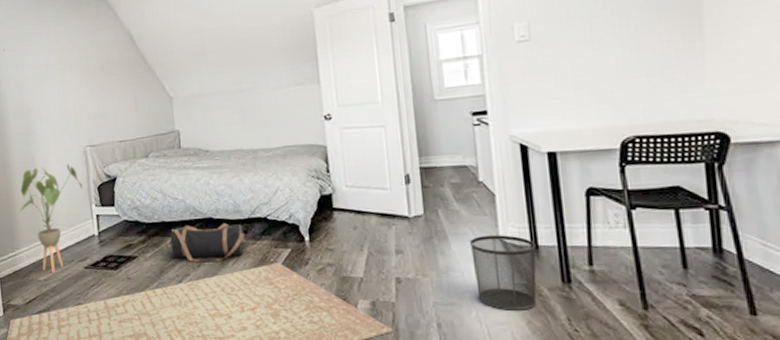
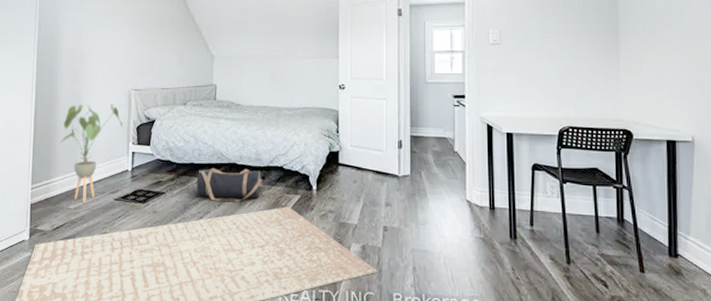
waste bin: present [469,235,537,311] -> none [443,196,493,260]

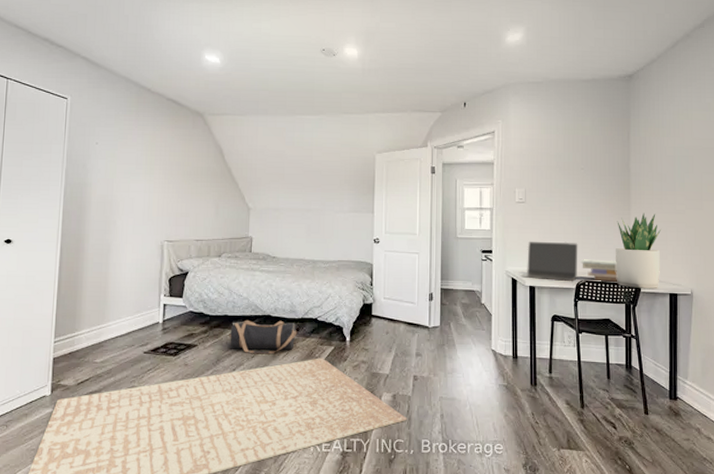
house plant: present [59,103,123,202] -> none [86,254,154,356]
laptop: none [496,85,561,127] -> present [520,241,578,281]
books: none [563,104,607,128] -> present [581,259,618,282]
planter: none [603,52,655,135] -> present [616,212,661,288]

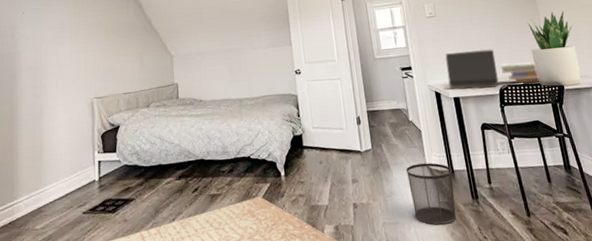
duffel bag: present [229,320,297,354] -> none [165,163,232,201]
waste bin: none [470,346,516,406] -> present [405,162,457,225]

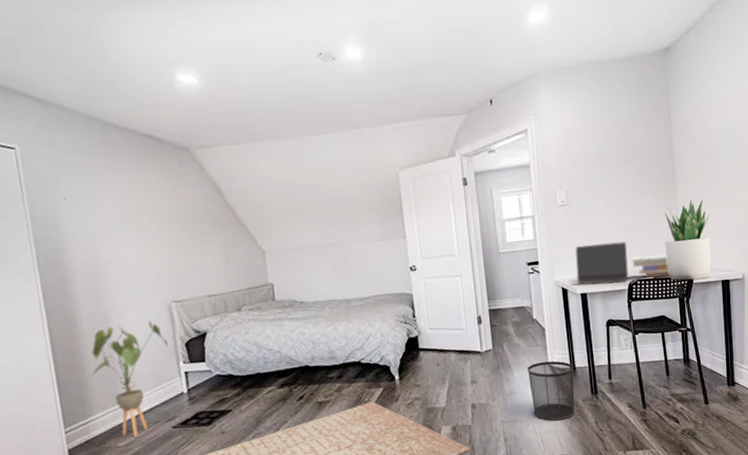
house plant: none [22,114,87,220] -> present [90,321,168,437]

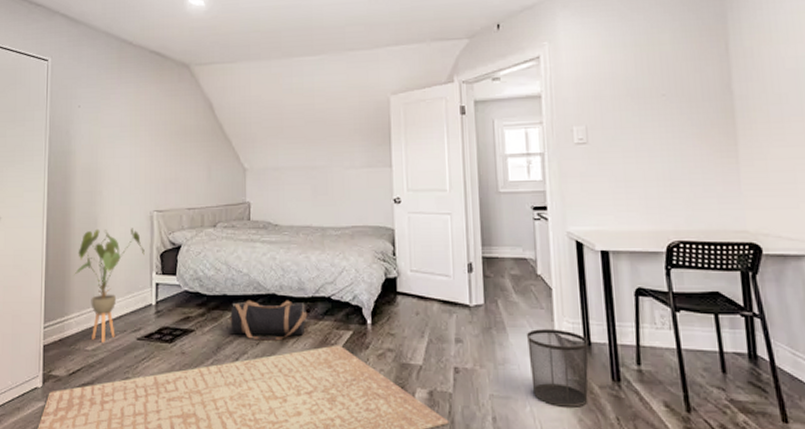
duffel bag: none [265,369,341,410] -> present [229,300,308,341]
laptop: present [570,241,629,286] -> none [587,191,667,243]
books: present [631,255,670,278] -> none [670,213,728,242]
planter: present [664,199,711,281] -> none [719,147,790,249]

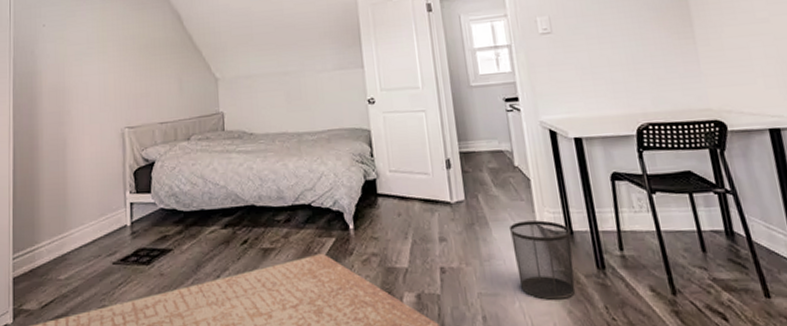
house plant: present [74,228,145,343] -> none [43,147,117,270]
duffel bag: present [229,300,308,341] -> none [208,210,289,255]

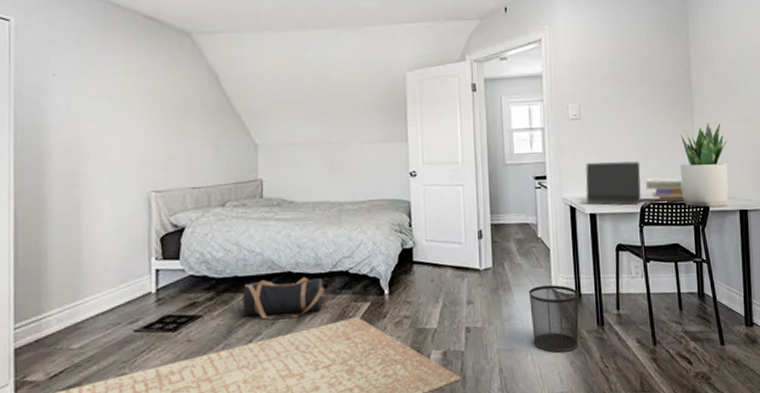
duffel bag: none [208,210,289,255] -> present [241,277,325,320]
laptop: none [559,76,637,128] -> present [579,160,641,205]
books: none [637,94,694,122] -> present [644,178,685,202]
planter: none [677,27,752,127] -> present [680,122,729,207]

